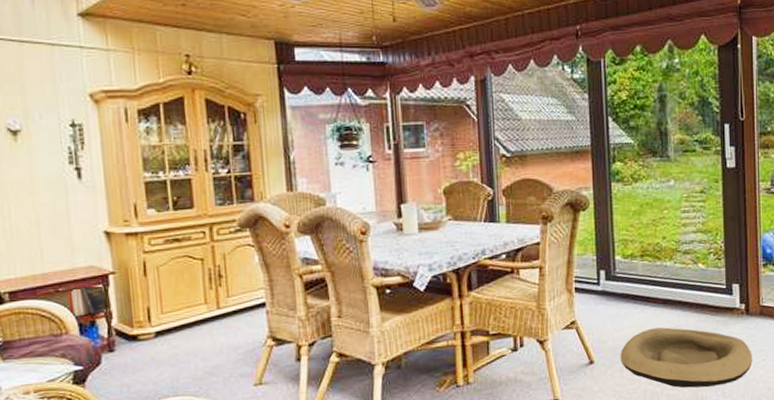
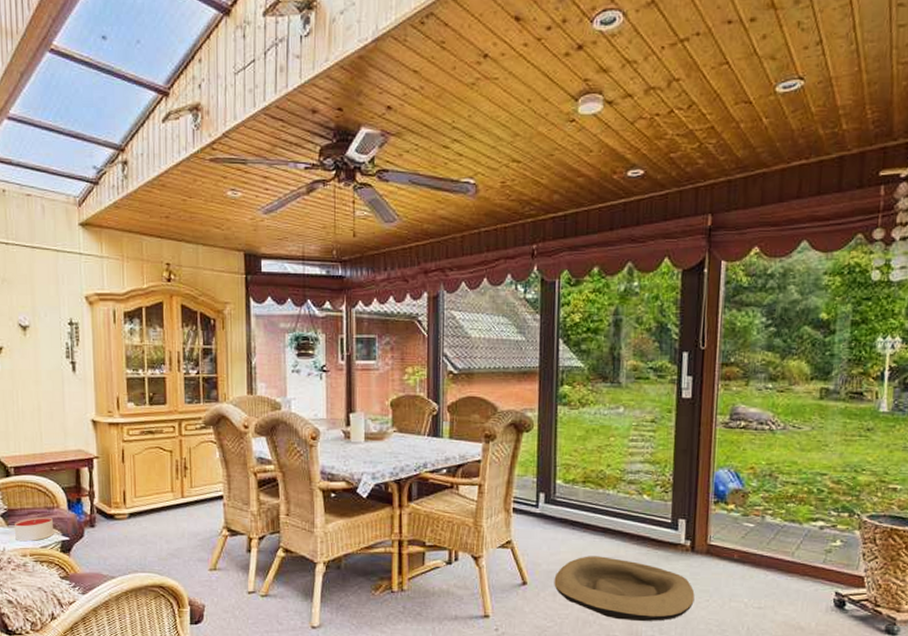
candle: none [13,345,64,378] -> present [15,516,54,542]
books: present [67,287,112,317] -> none [59,468,95,494]

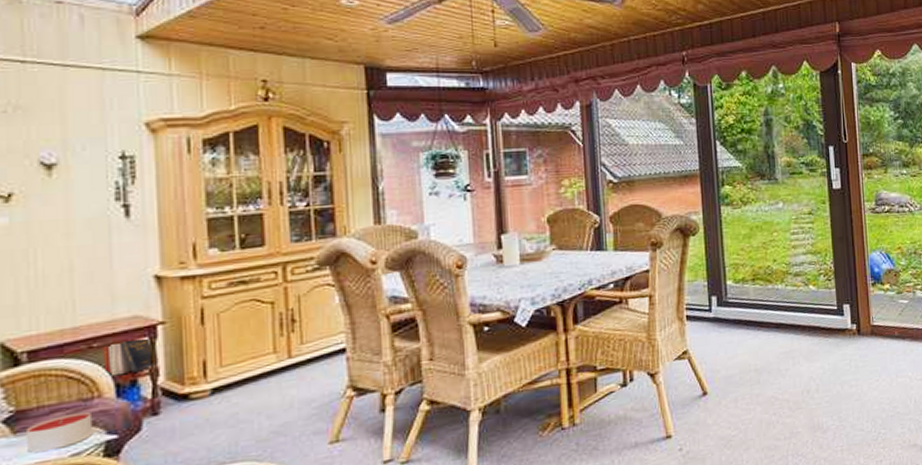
books: none [59,468,95,494] -> present [103,339,159,376]
dog bed: present [554,556,695,621] -> none [734,352,866,415]

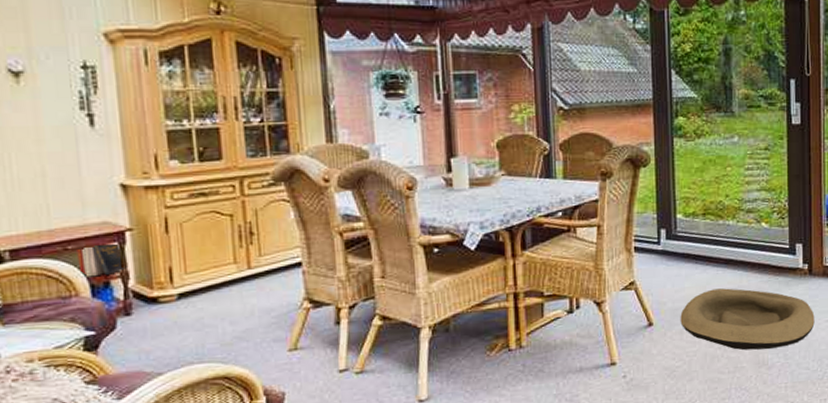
candle: present [27,411,94,454] -> none [14,308,73,344]
dog bed: none [734,352,866,415] -> present [680,288,815,351]

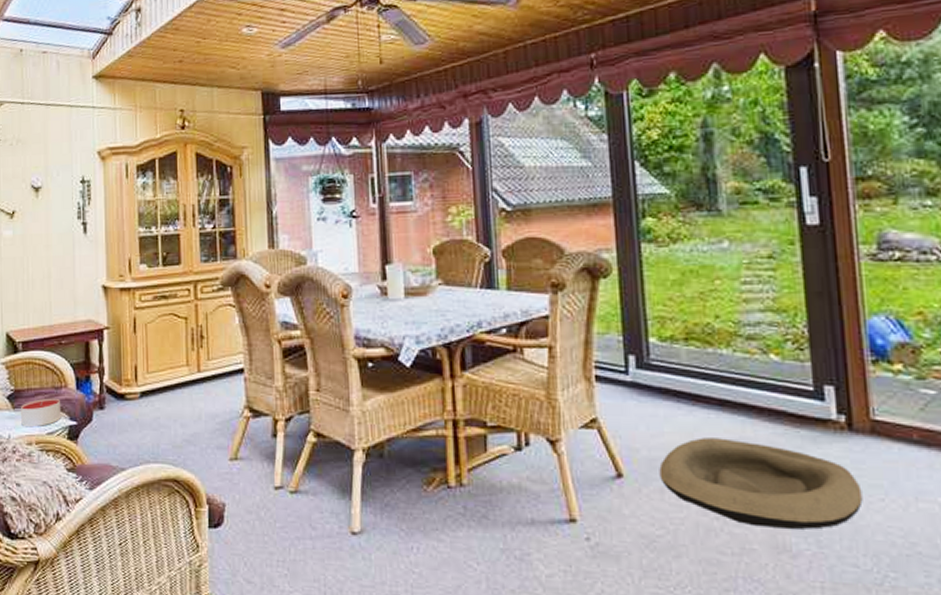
candle: none [14,308,73,344] -> present [21,398,61,428]
books: present [77,244,129,277] -> none [68,341,104,371]

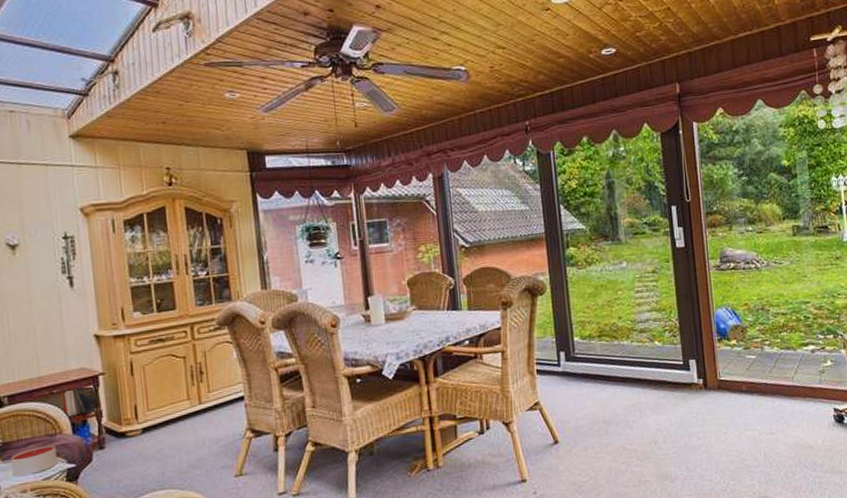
books: none [68,341,104,371] -> present [60,387,102,417]
dog bed: present [659,437,863,530] -> none [583,405,714,464]

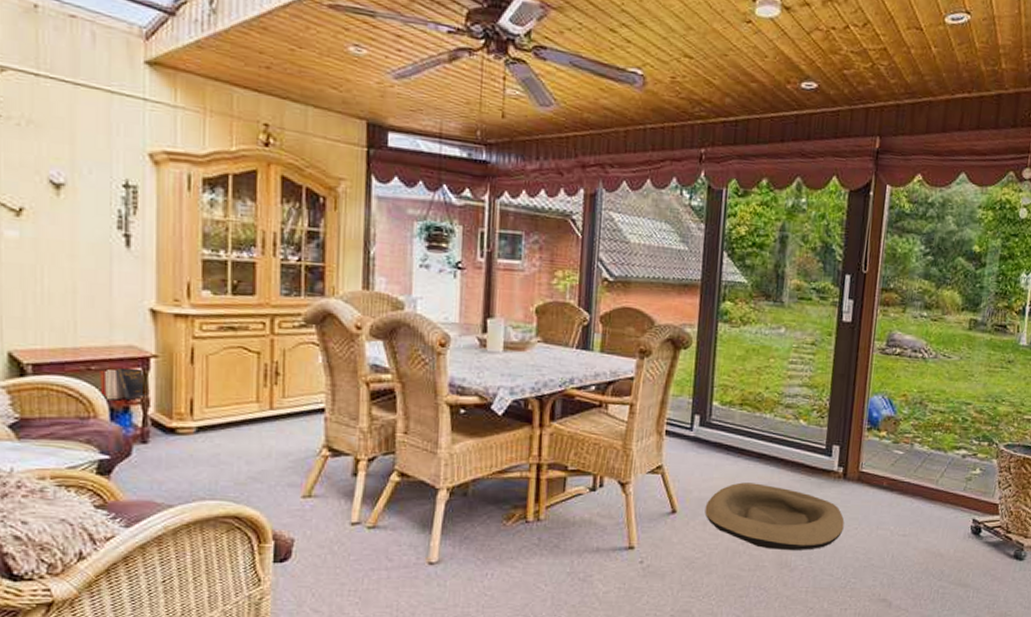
candle: present [11,444,58,477] -> none [30,428,88,461]
dog bed: none [583,405,714,464] -> present [705,482,845,550]

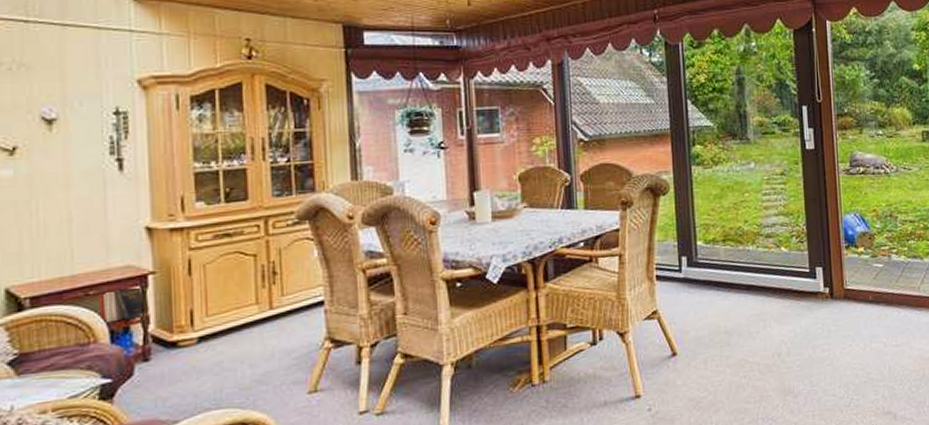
dog bed: present [705,482,845,550] -> none [704,314,839,378]

